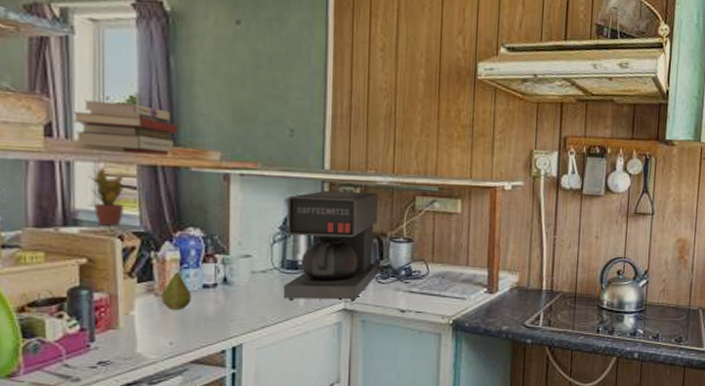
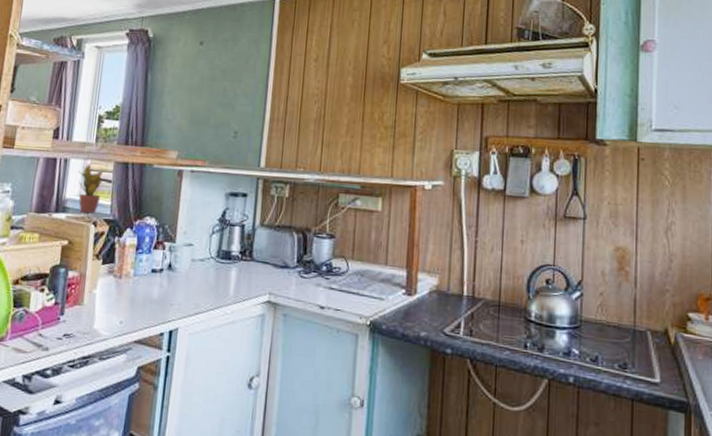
books: present [73,100,178,155] -> none [71,109,148,154]
fruit: present [161,268,191,311] -> none [118,253,142,292]
coffee maker: present [283,190,379,302] -> none [216,186,305,294]

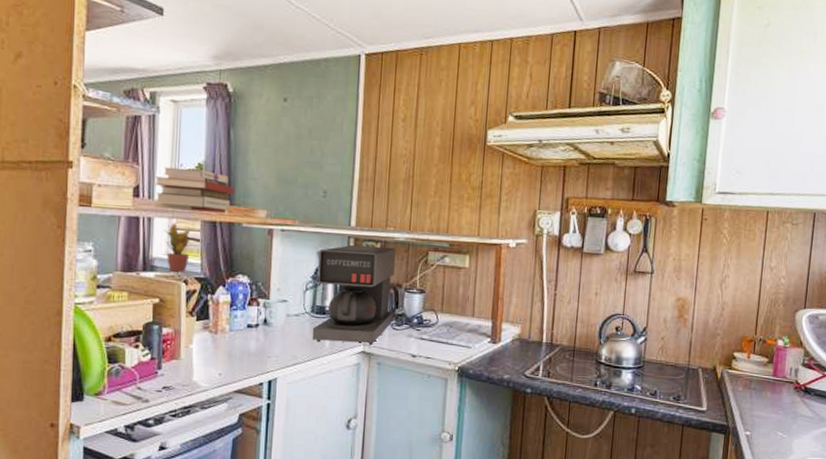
books: none [71,109,148,154] -> present [154,167,234,213]
coffee maker: none [216,186,305,294] -> present [312,244,396,345]

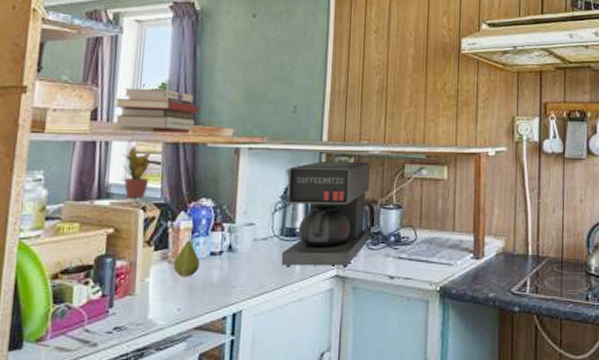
fruit: none [214,310,238,346] -> present [173,237,200,278]

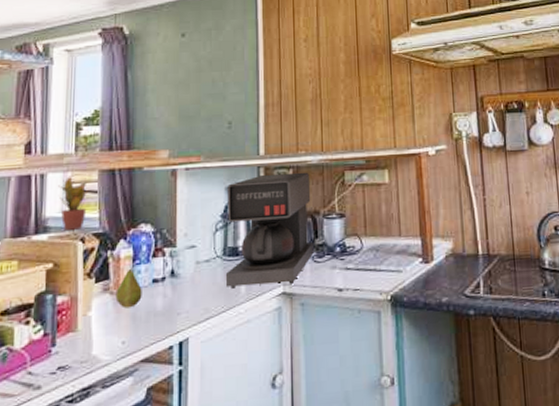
books: present [113,88,199,133] -> none [47,116,133,163]

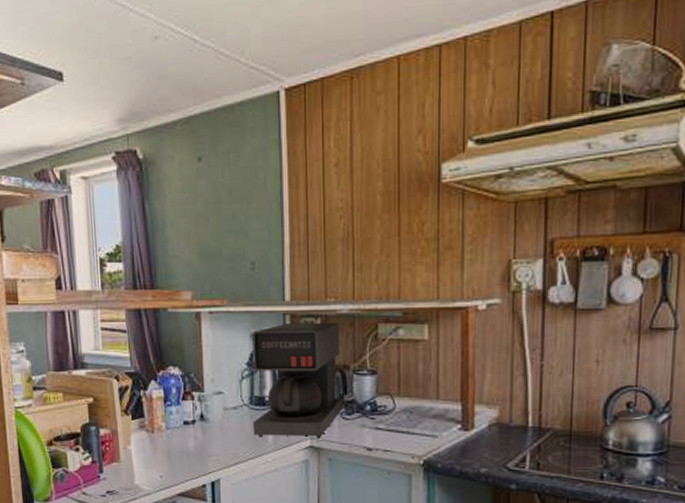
potted plant: present [58,176,93,232] -> none [90,314,123,369]
fruit: present [115,265,142,309] -> none [151,406,175,446]

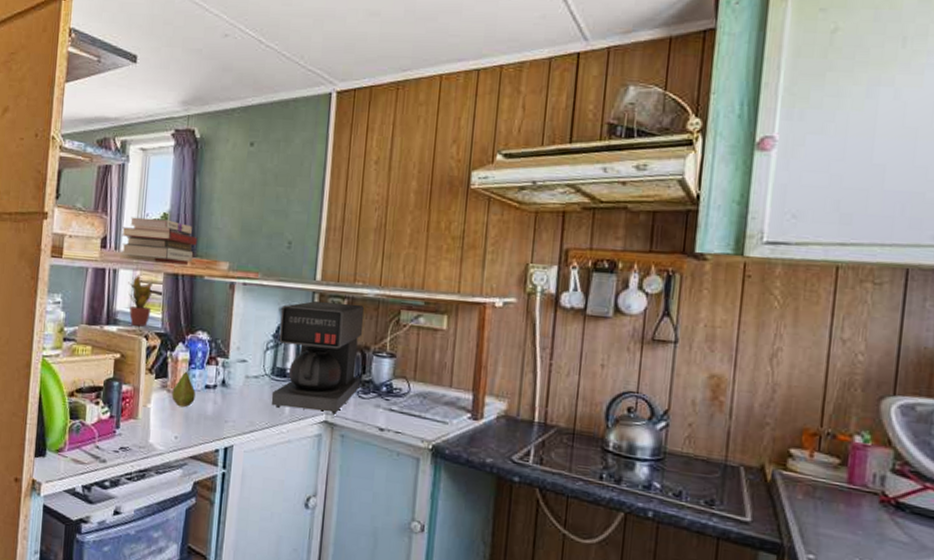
books: none [75,252,156,300] -> present [120,217,198,265]
potted plant: none [90,314,123,369] -> present [128,274,157,327]
fruit: none [151,406,175,446] -> present [171,368,196,408]

